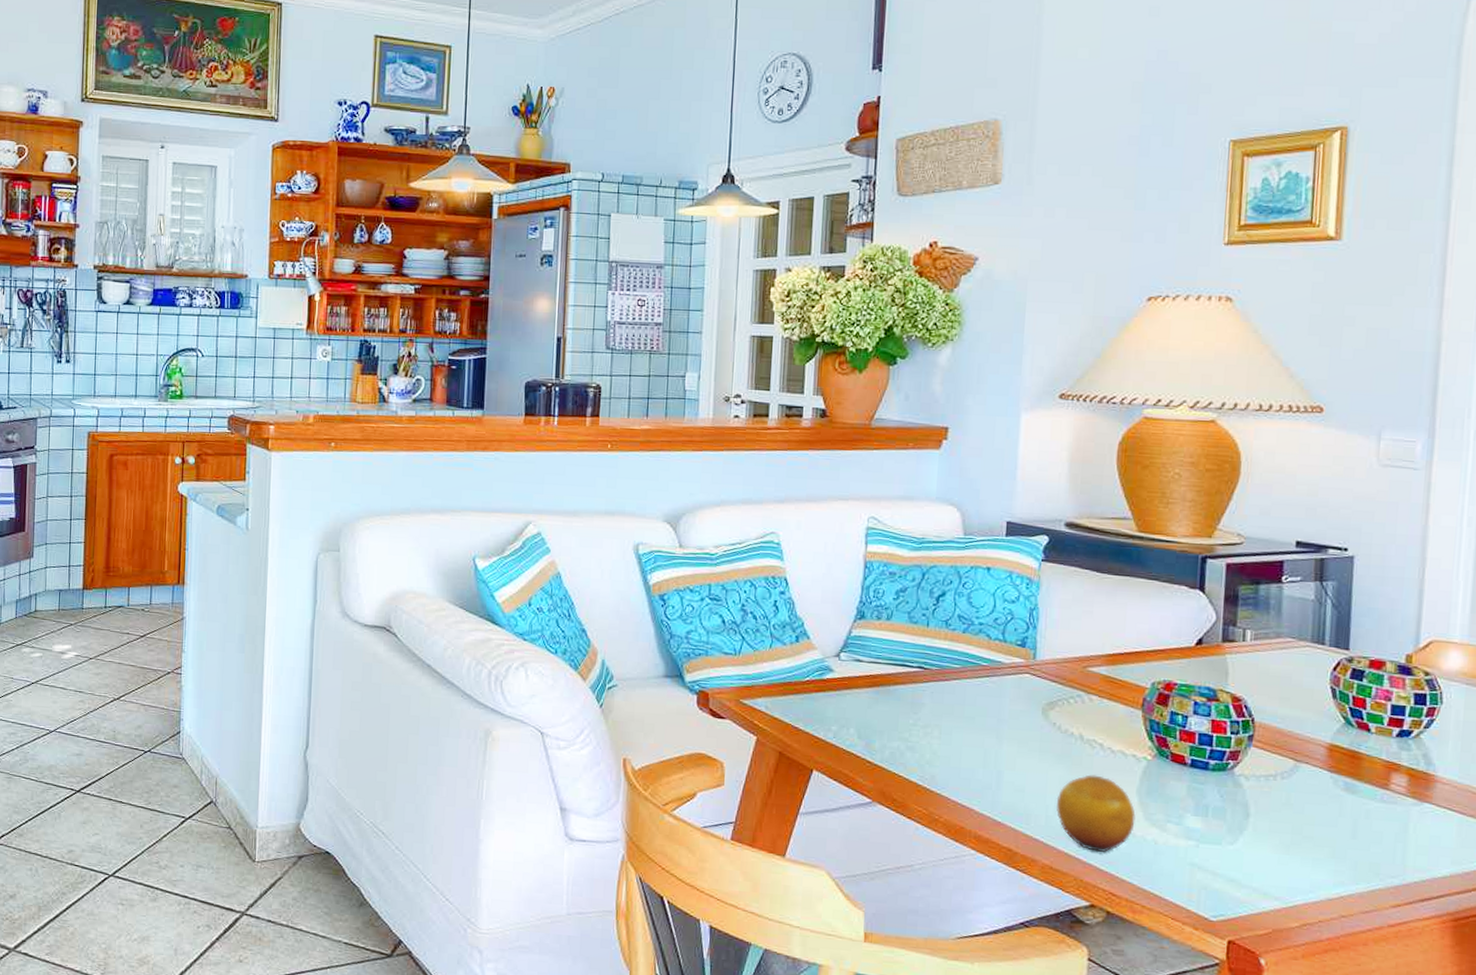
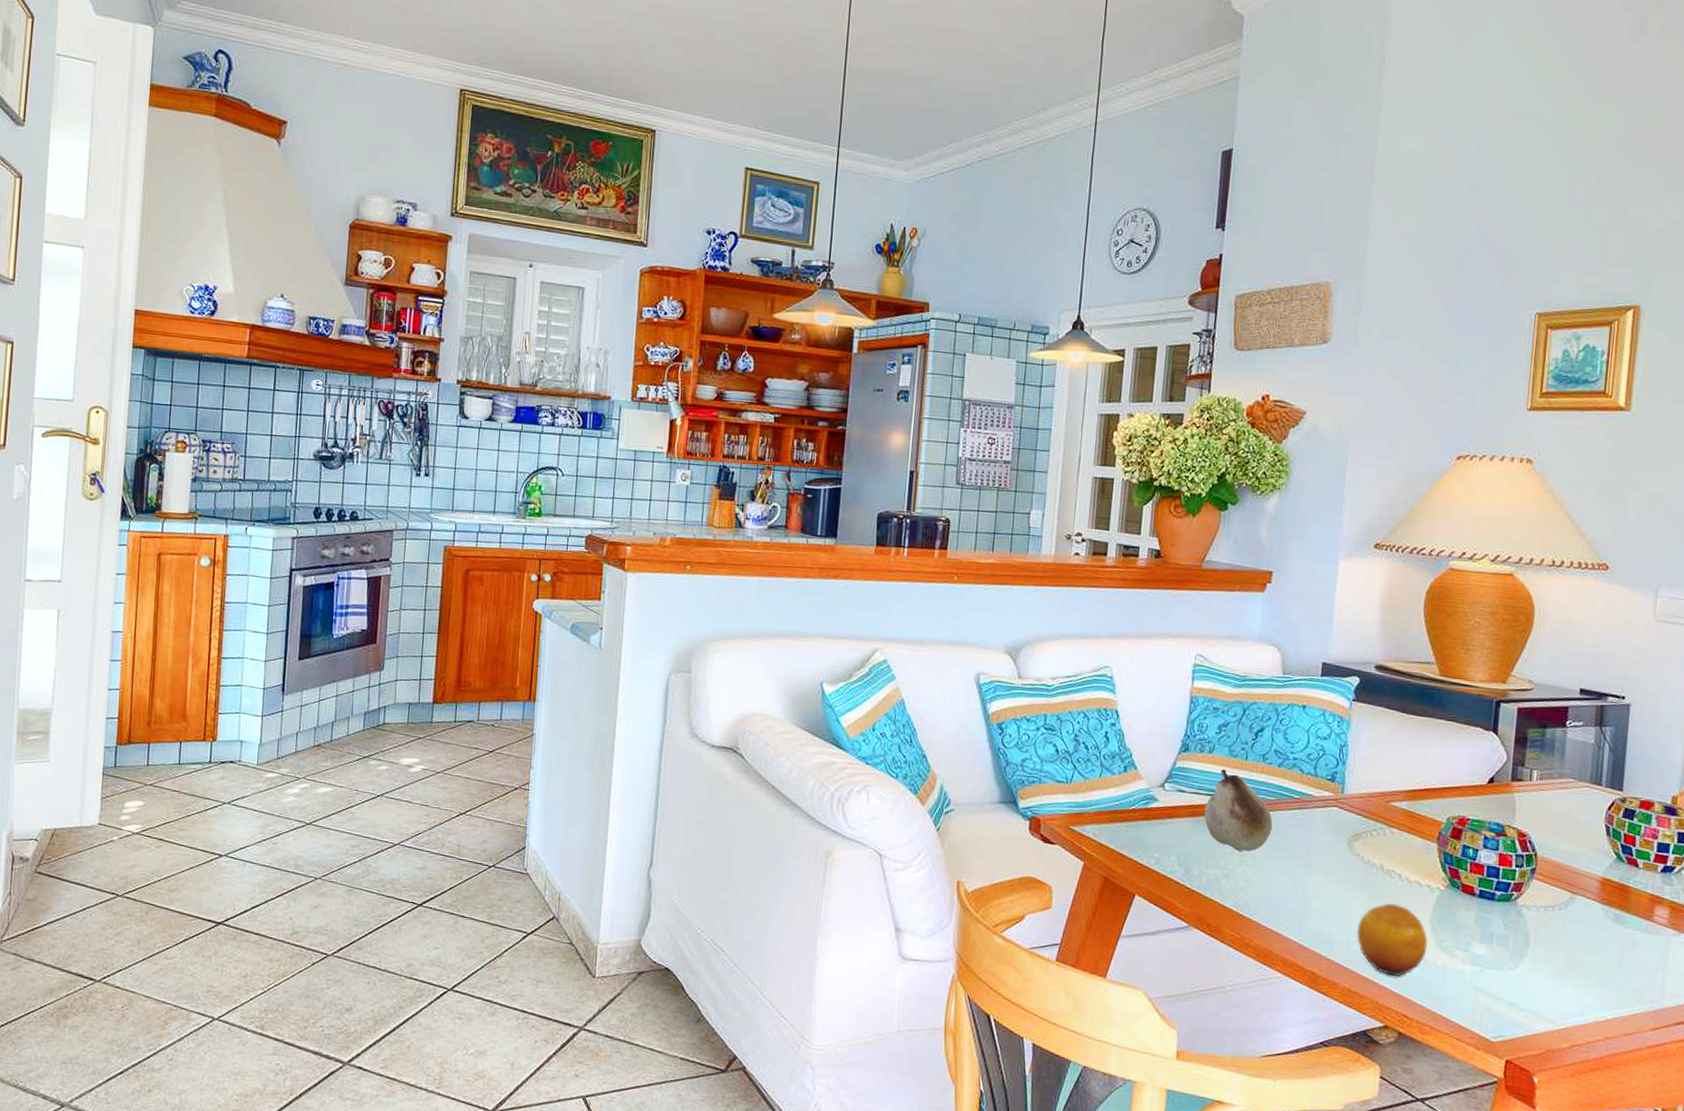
fruit: none [884,636,959,723] -> present [1204,768,1273,852]

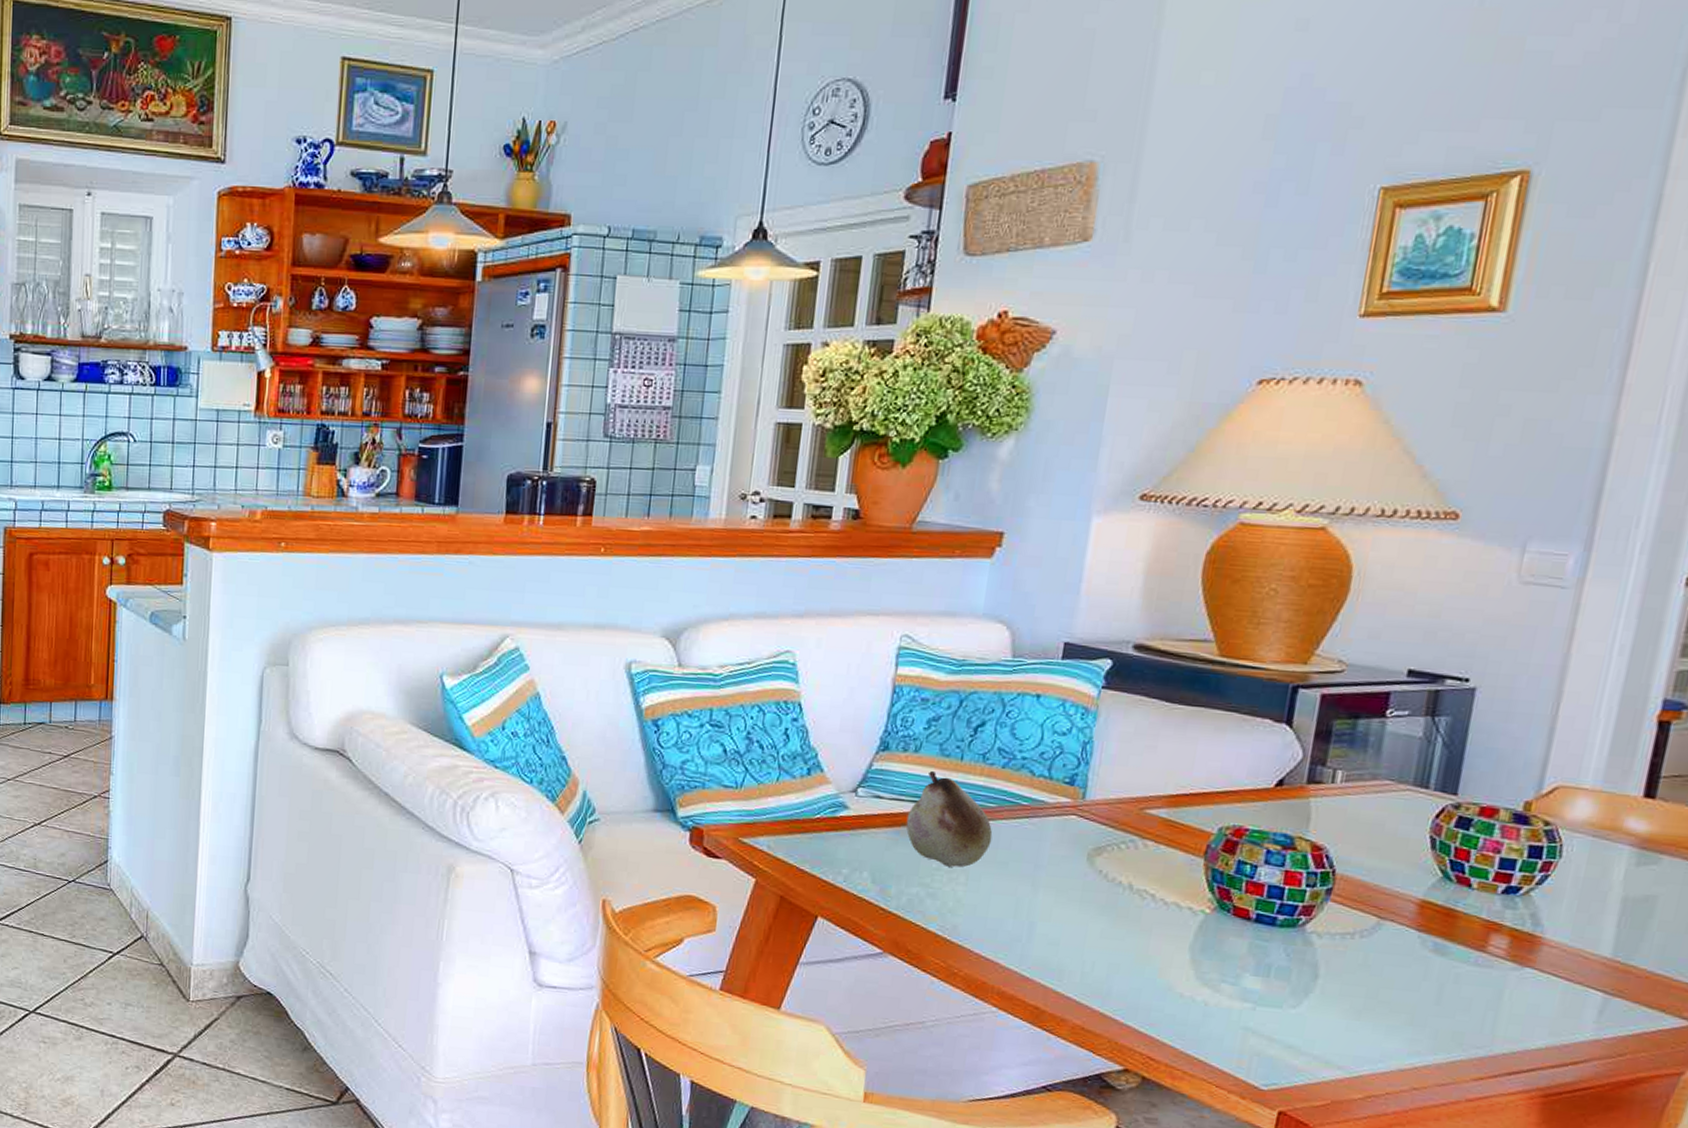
fruit: present [1357,903,1428,977] -> none [1094,928,1186,1014]

